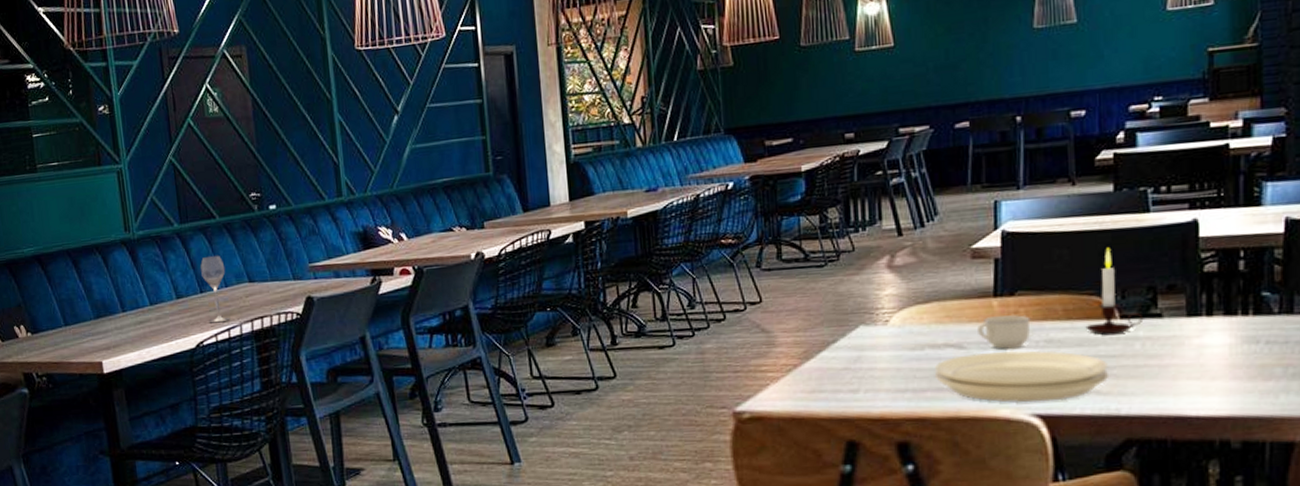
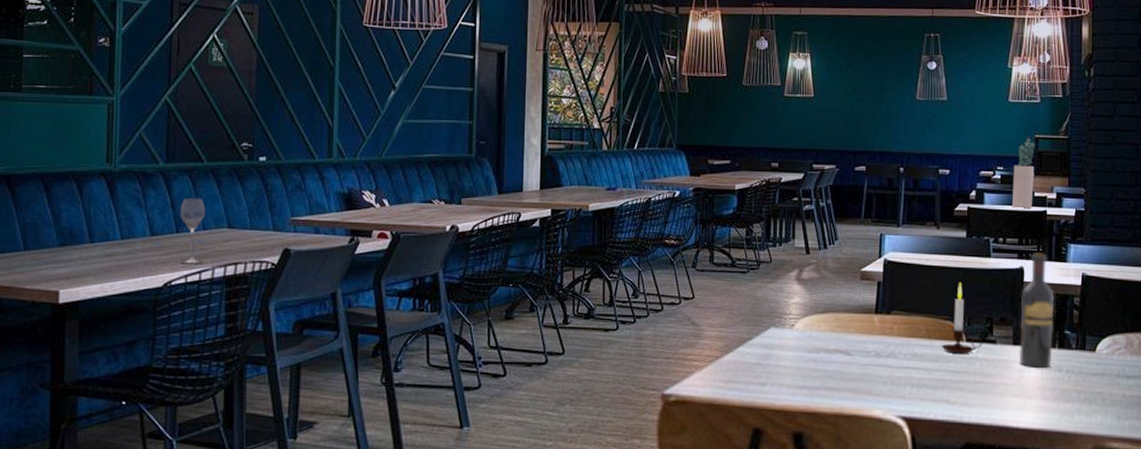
plate: present [934,350,1110,403] -> none [826,359,957,406]
cup: present [977,314,1031,350] -> none [861,329,902,360]
vase: none [1177,50,1209,147] -> present [1012,135,1035,210]
wine bottle: none [1195,198,1246,343] -> present [1018,253,1054,369]

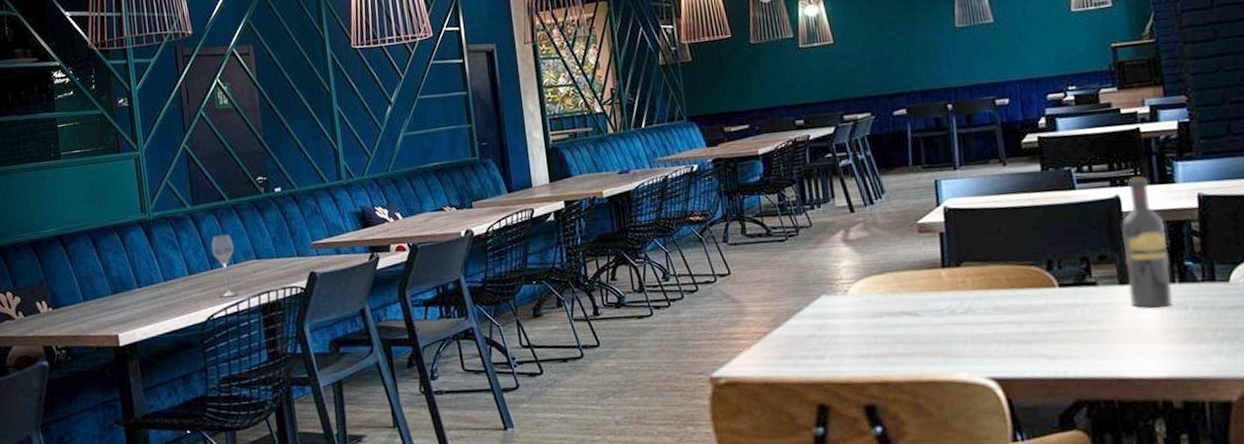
candle: present [941,283,983,354] -> none [1028,222,1081,302]
vase: present [1012,135,1035,210] -> none [1089,45,1120,131]

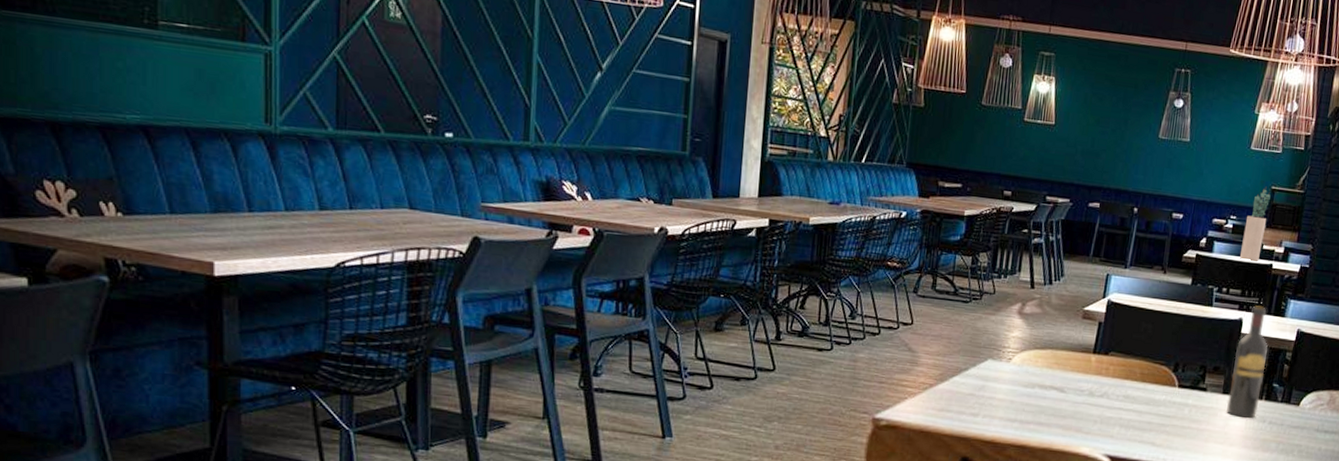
wineglass: present [210,234,239,298] -> none [352,170,384,246]
vase: none [1089,45,1120,131] -> present [1240,186,1271,263]

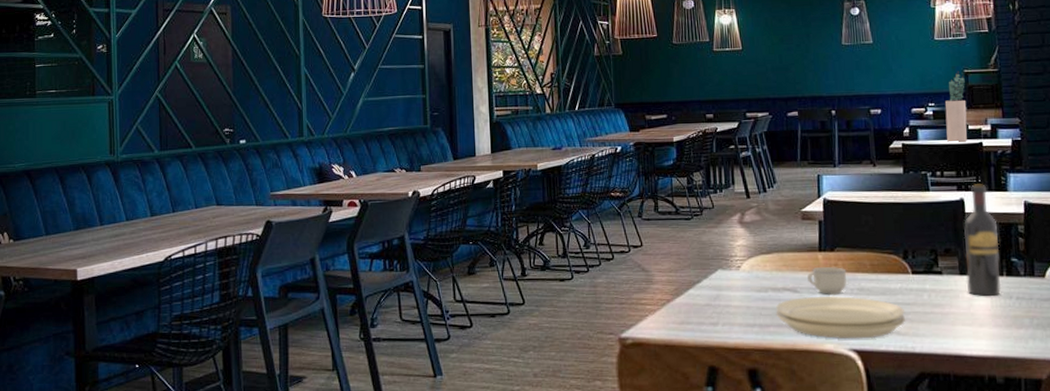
plate: none [1038,397,1165,447] -> present [775,295,906,339]
cup: none [1076,369,1117,400] -> present [807,266,847,295]

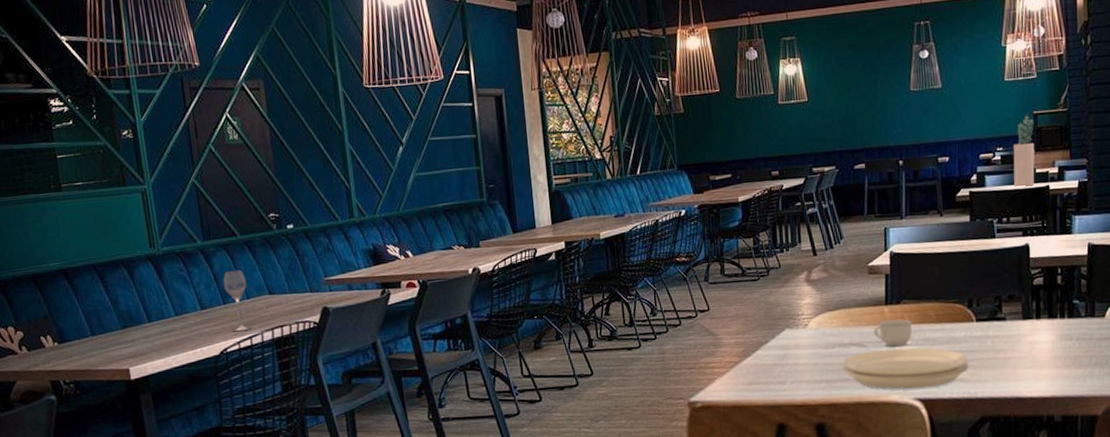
wineglass: none [174,180,198,240] -> present [222,269,253,332]
wine bottle: present [964,184,1001,297] -> none [1028,228,1063,340]

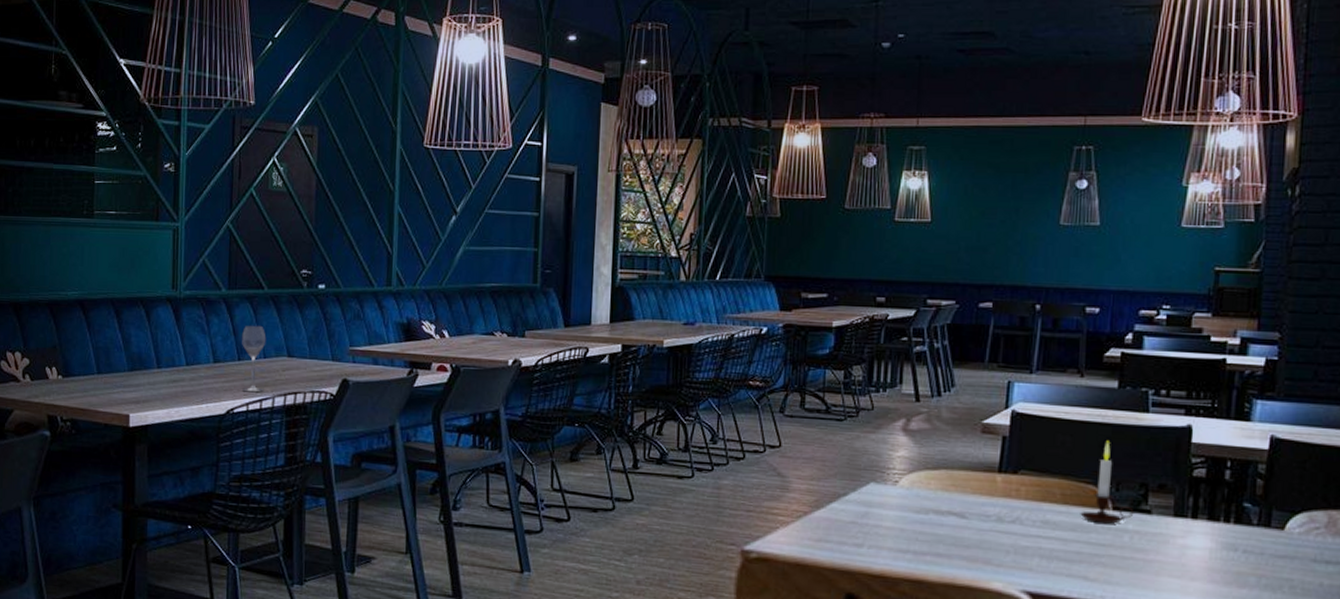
plate: present [842,347,970,390] -> none [935,524,1098,582]
cup: present [874,318,912,348] -> none [980,491,1030,526]
candle: none [952,266,993,334] -> present [1080,441,1134,524]
vase: present [1013,112,1035,188] -> none [1181,268,1214,358]

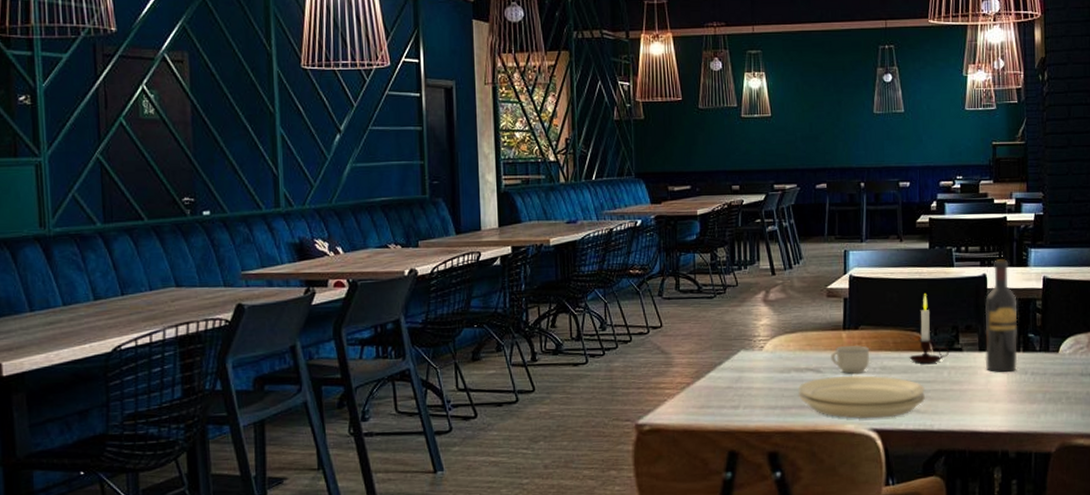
wineglass: present [241,325,267,393] -> none [122,257,153,327]
plate: none [935,524,1098,582] -> present [798,375,926,419]
cup: none [980,491,1030,526] -> present [831,344,870,375]
wine bottle: none [1180,409,1232,547] -> present [984,259,1018,373]

